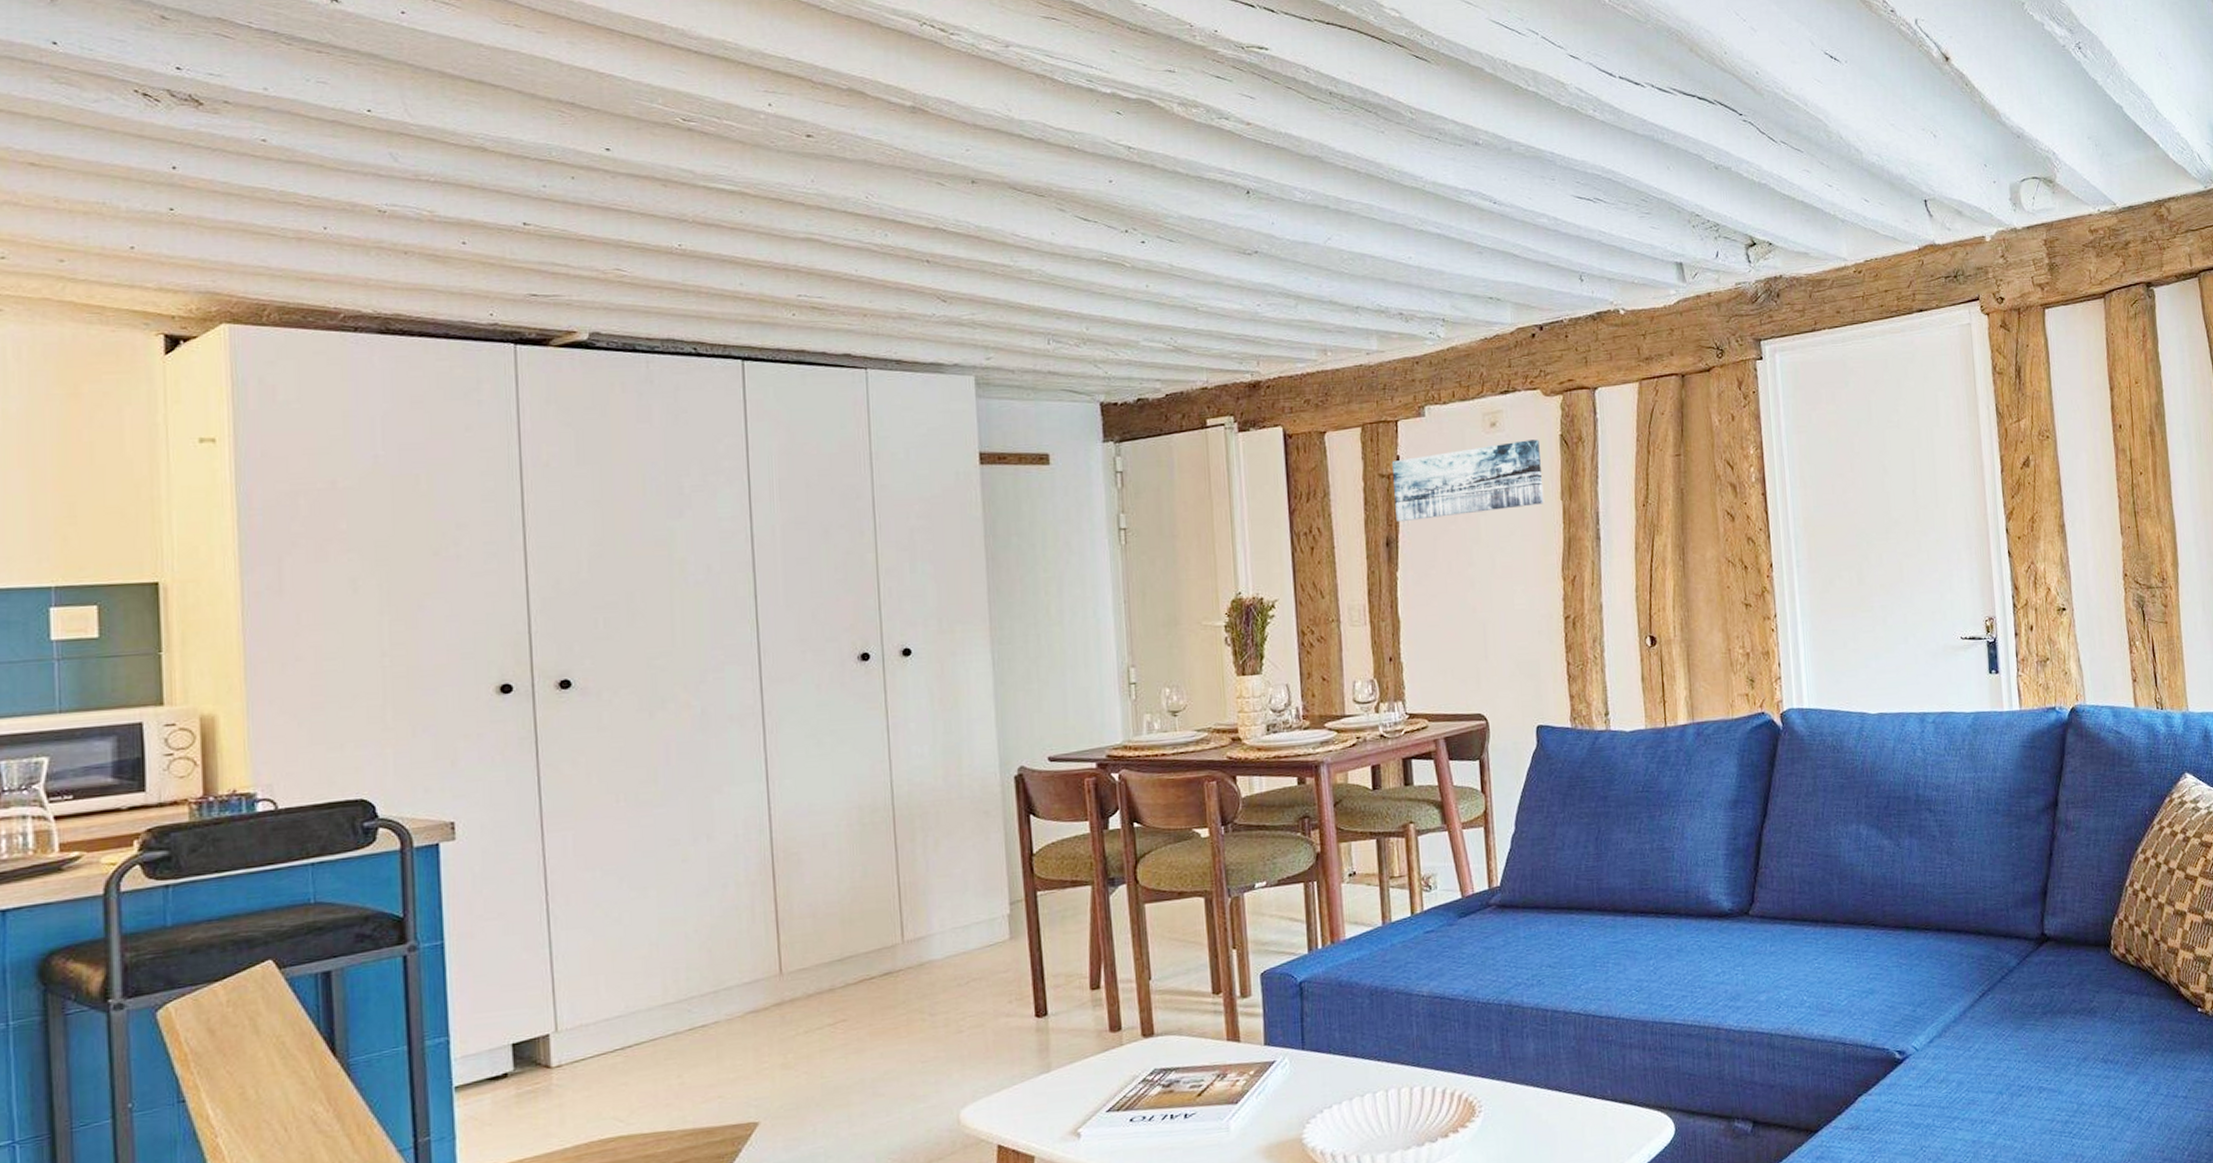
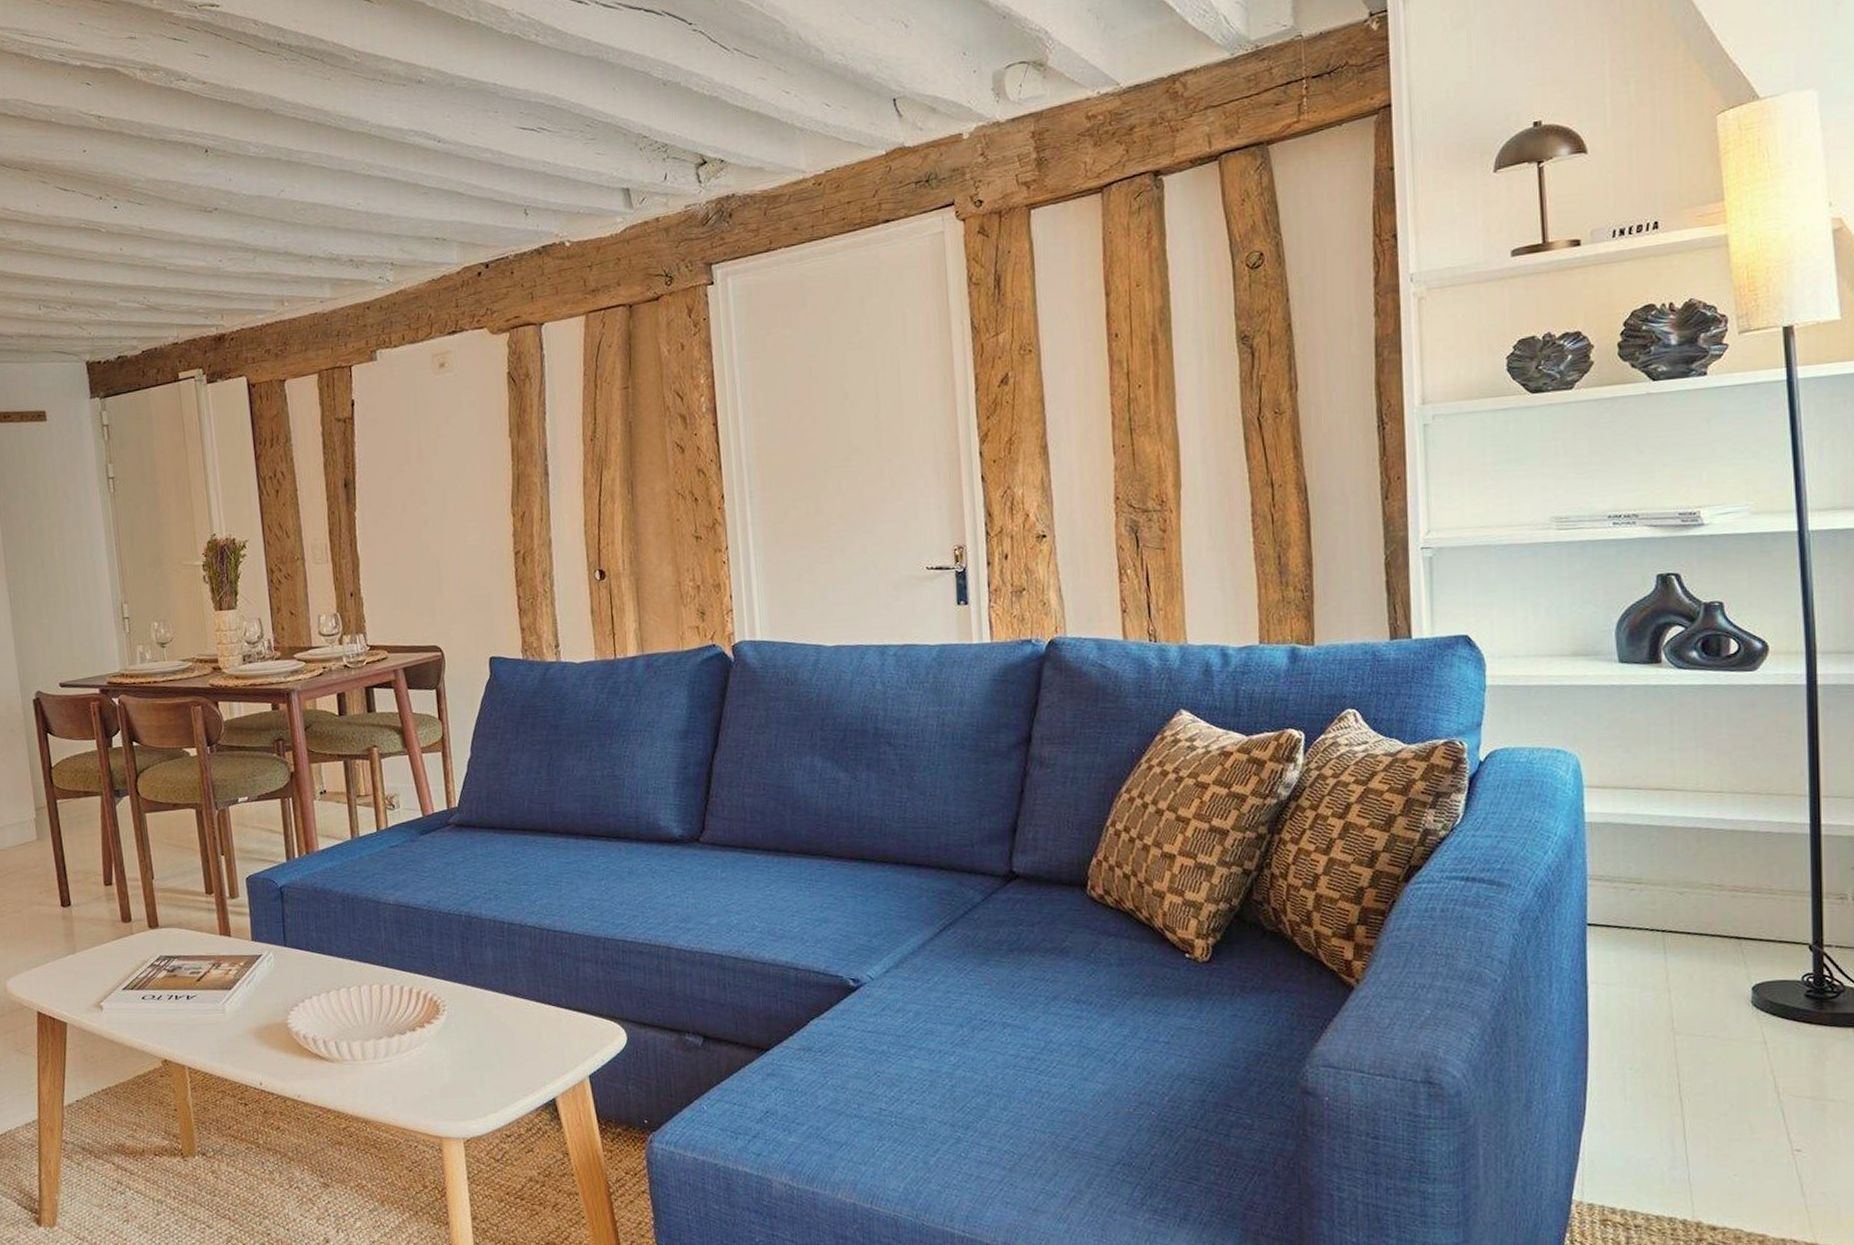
wall art: present [1392,439,1544,522] -> none [348,378,493,464]

